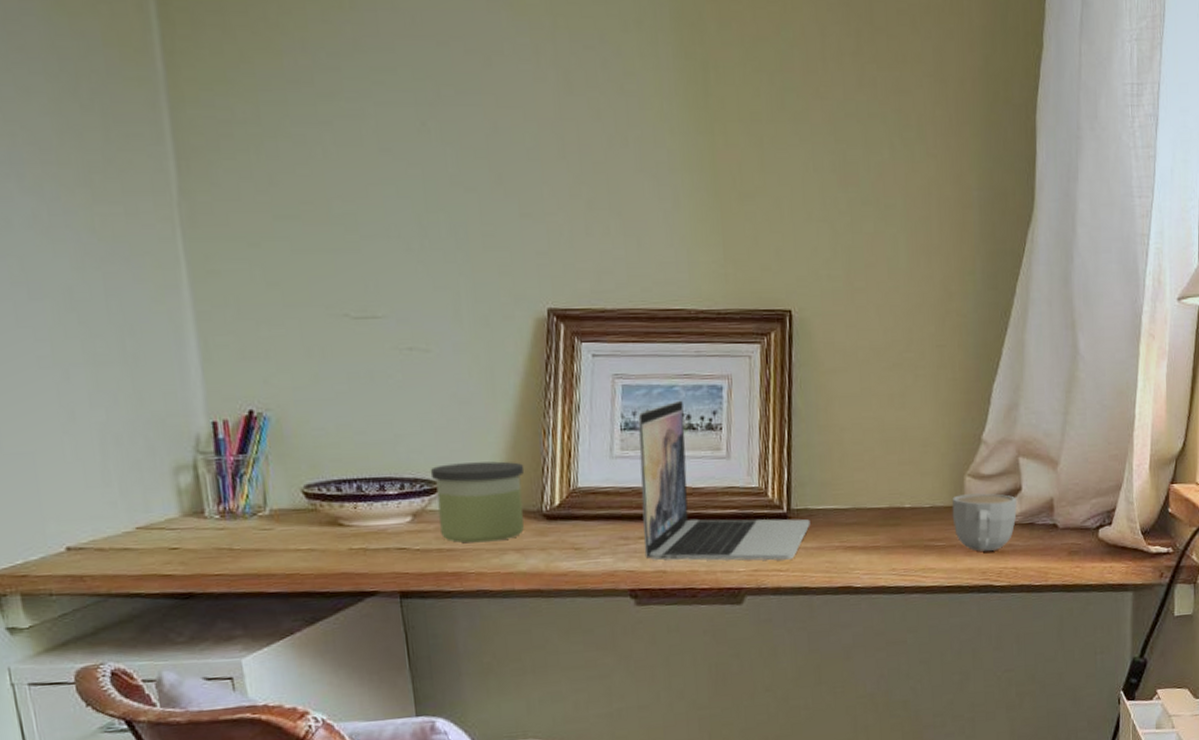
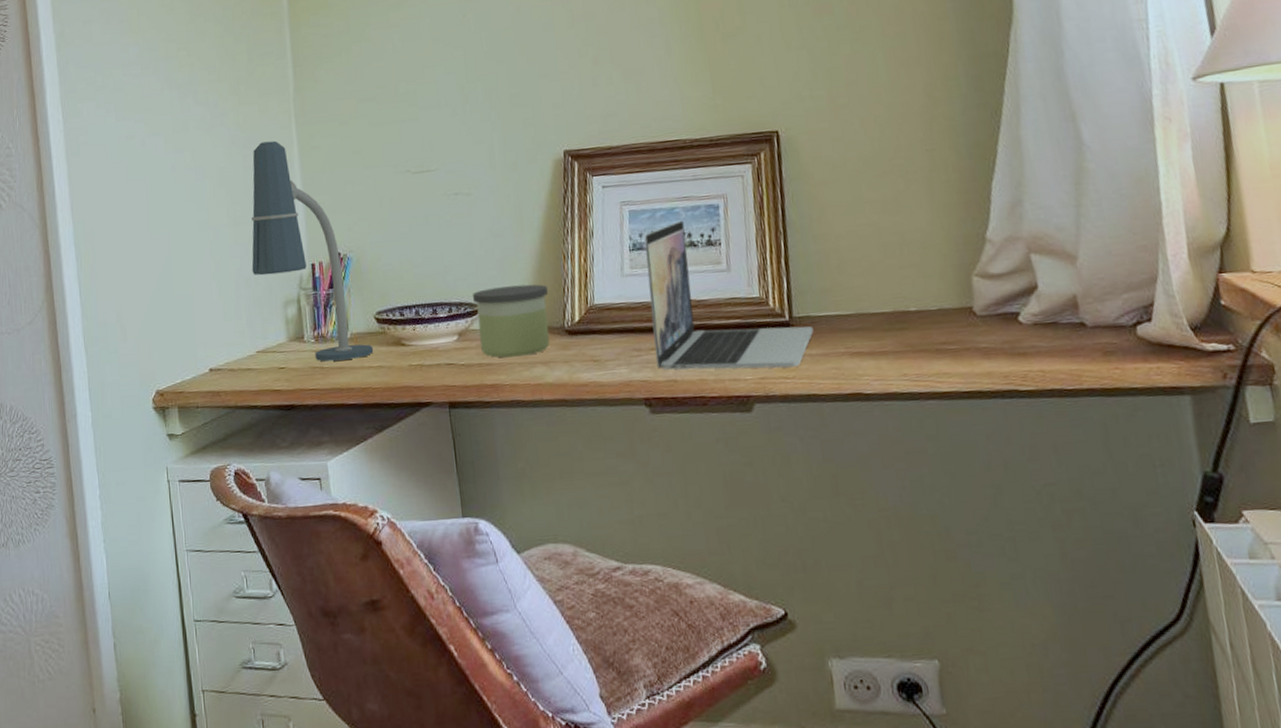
desk lamp: none [118,257,302,542] -> present [251,140,374,362]
mug: present [952,493,1017,552] -> none [961,293,1036,354]

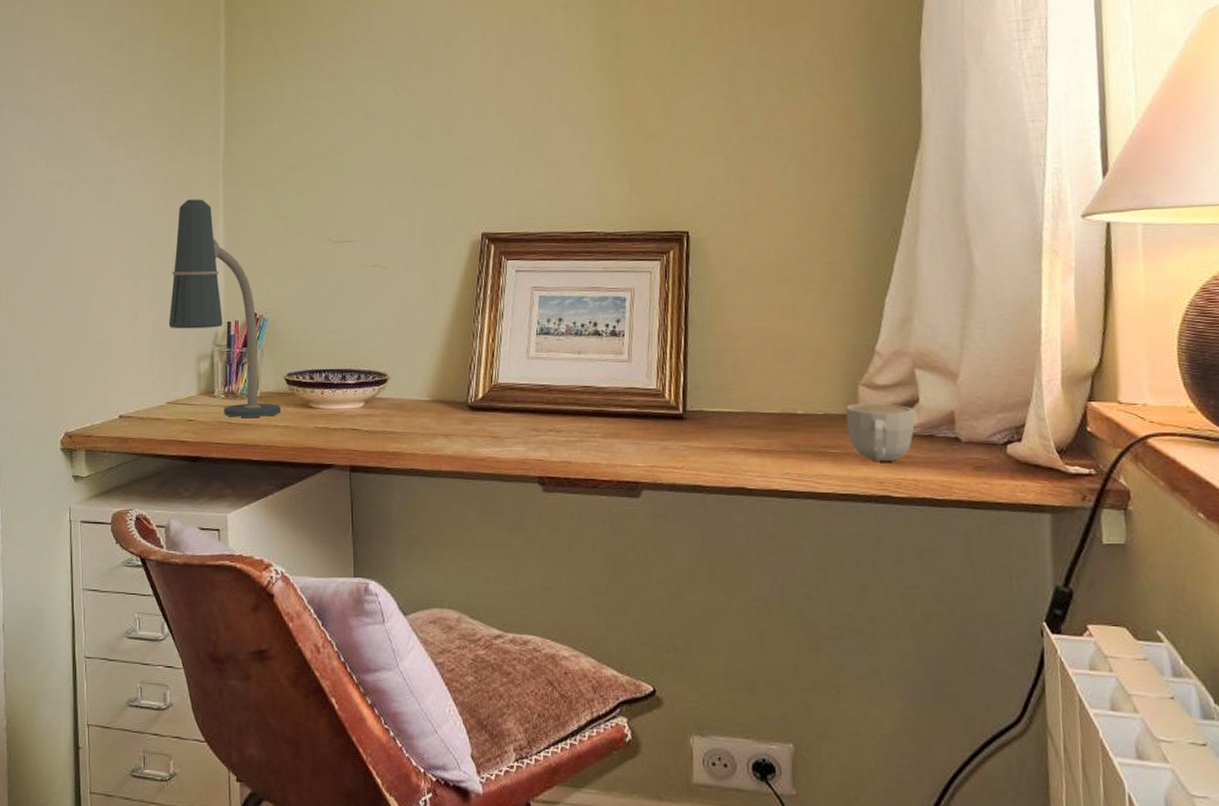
candle: present [472,284,550,358] -> none [381,359,456,428]
laptop: present [644,220,814,370] -> none [551,309,705,458]
mug: none [961,293,1036,354] -> present [846,403,915,462]

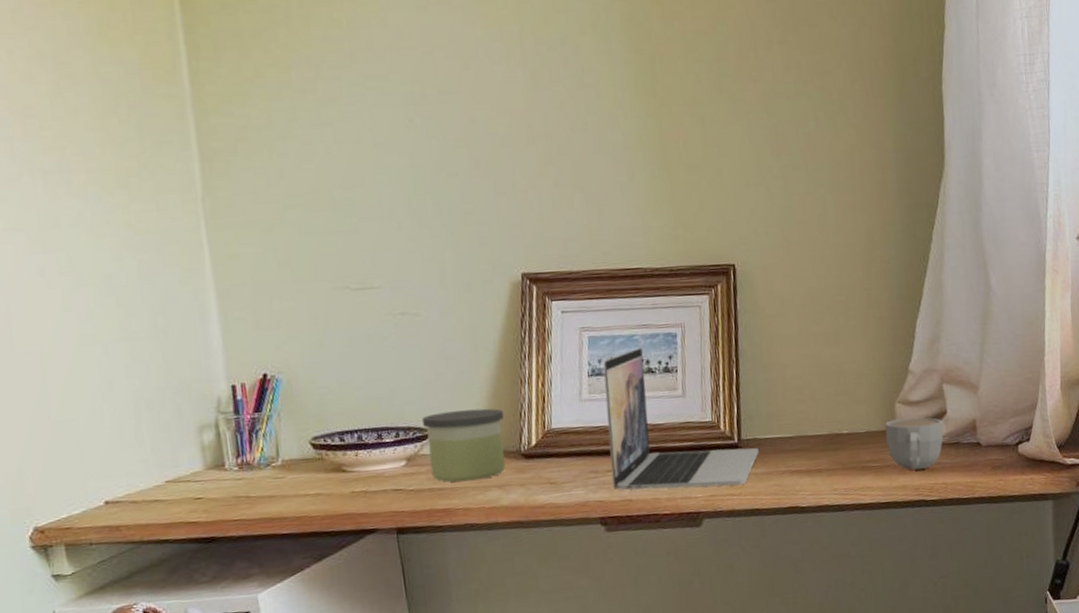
desk lamp: present [169,199,281,417] -> none [151,245,310,491]
candle: none [381,359,456,428] -> present [421,408,505,483]
laptop: none [551,309,705,458] -> present [603,347,759,491]

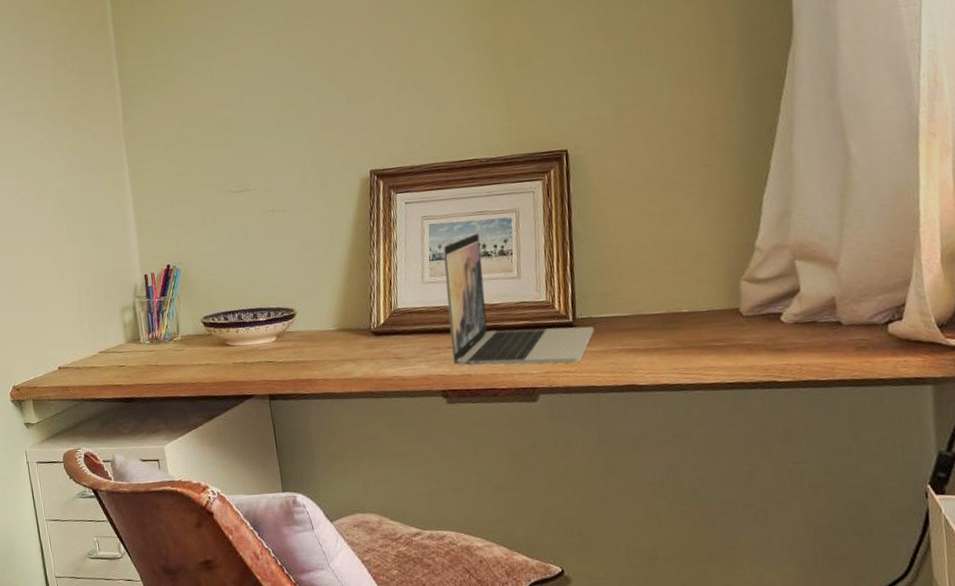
candle: present [421,408,505,483] -> none [288,291,358,356]
mug: present [885,417,944,470] -> none [729,295,797,350]

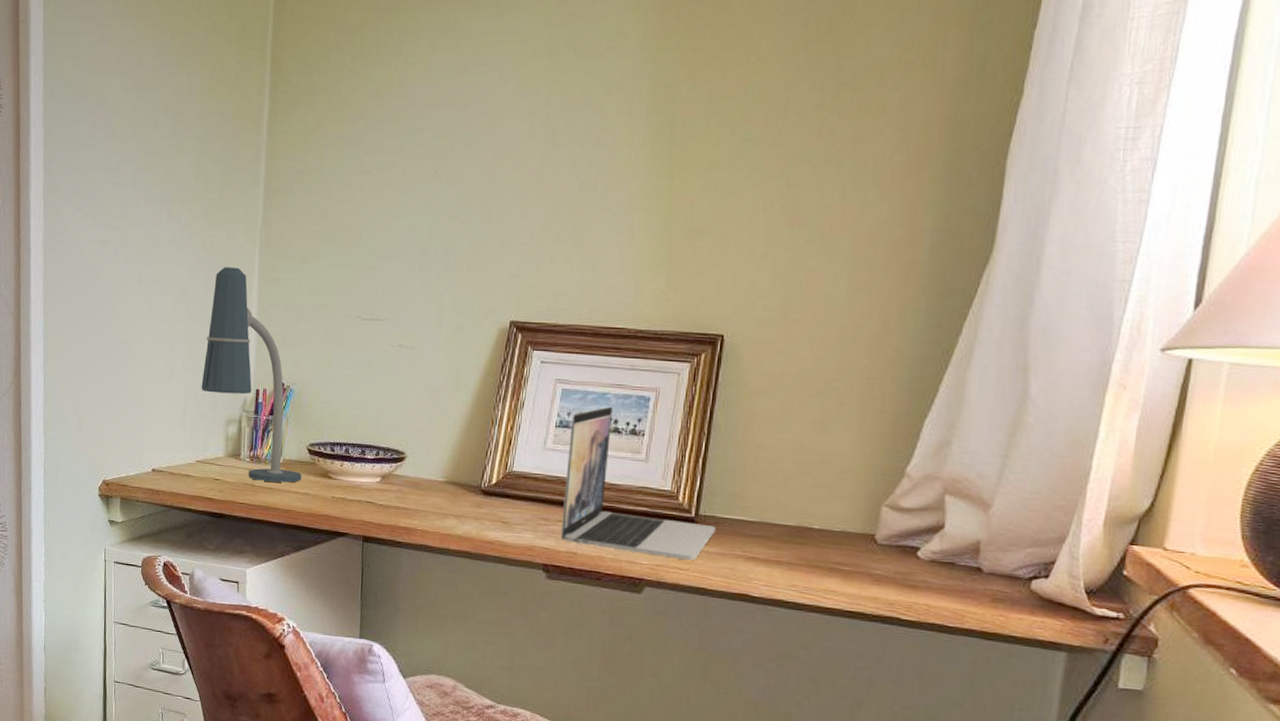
desk lamp: none [88,164,202,360] -> present [201,267,302,483]

